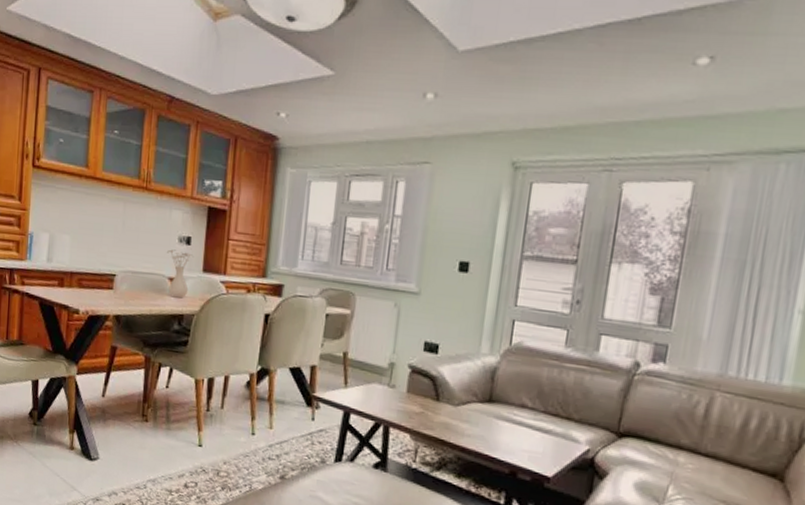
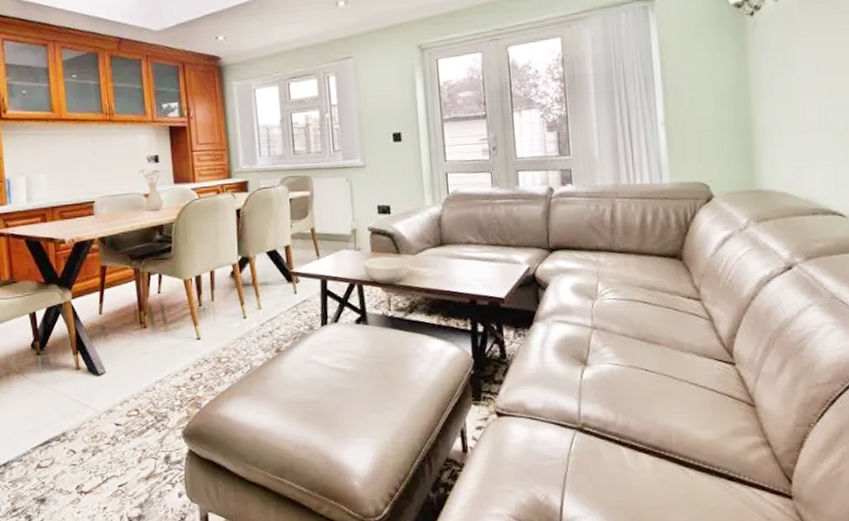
bowl: none [393,398,450,433] -> present [362,256,410,285]

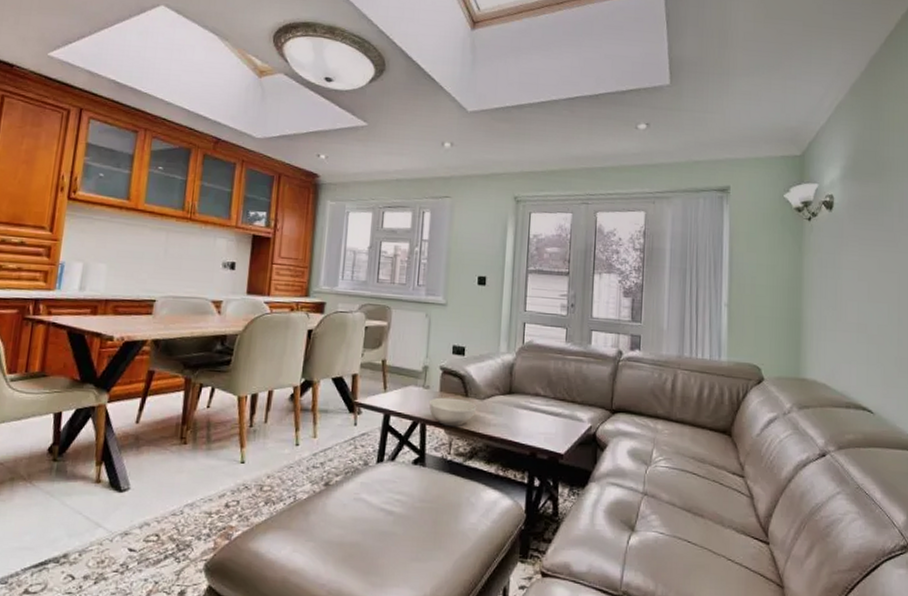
vase: present [138,169,164,212] -> none [209,274,238,321]

